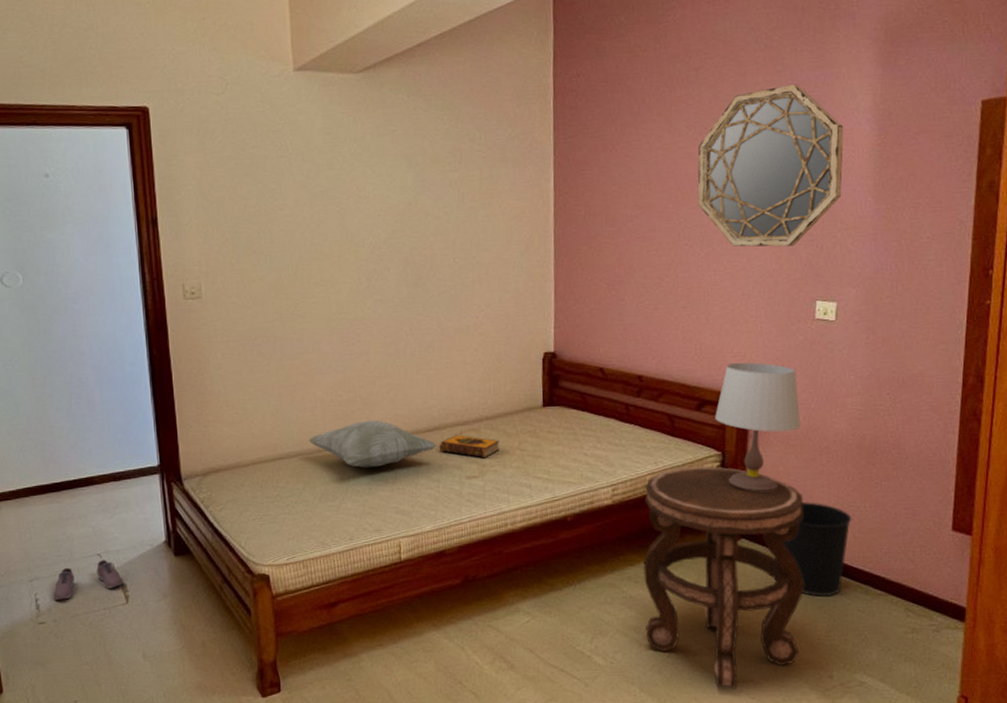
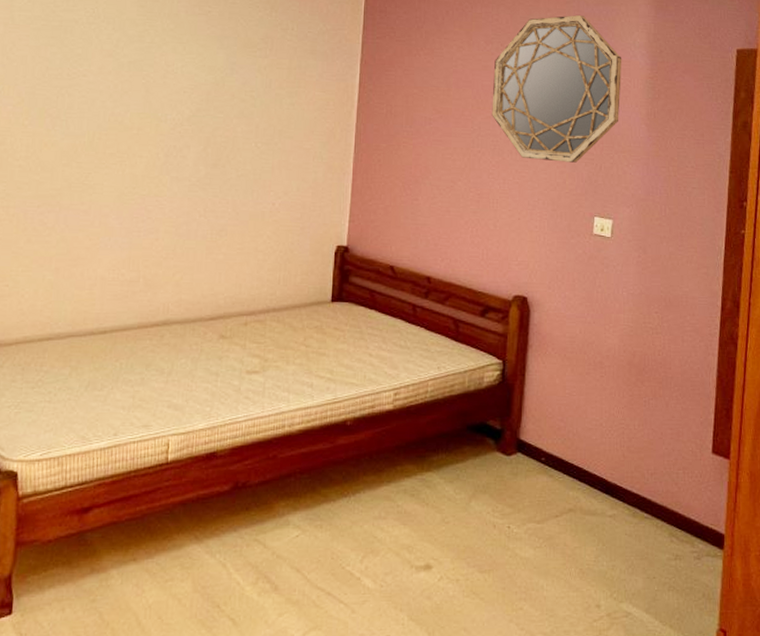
decorative pillow: present [308,420,437,468] -> none [82,303,220,356]
hardback book: present [440,434,500,458] -> none [222,325,285,353]
side table: present [643,466,804,689] -> none [418,375,578,618]
table lamp: present [715,362,801,492] -> none [498,271,577,404]
wastebasket: present [782,502,852,597] -> none [556,417,622,518]

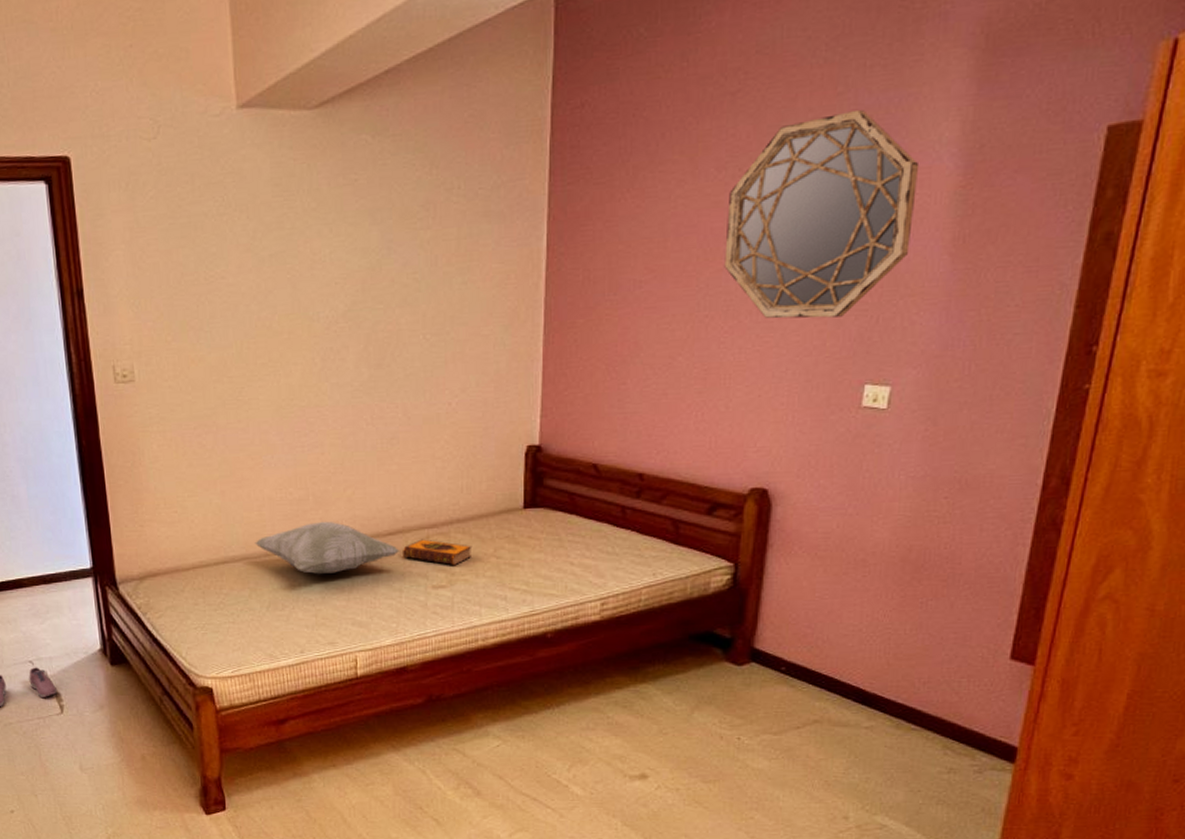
decorative pillow: none [82,303,220,356] -> present [255,521,400,575]
hardback book: none [222,325,285,353] -> present [403,539,473,566]

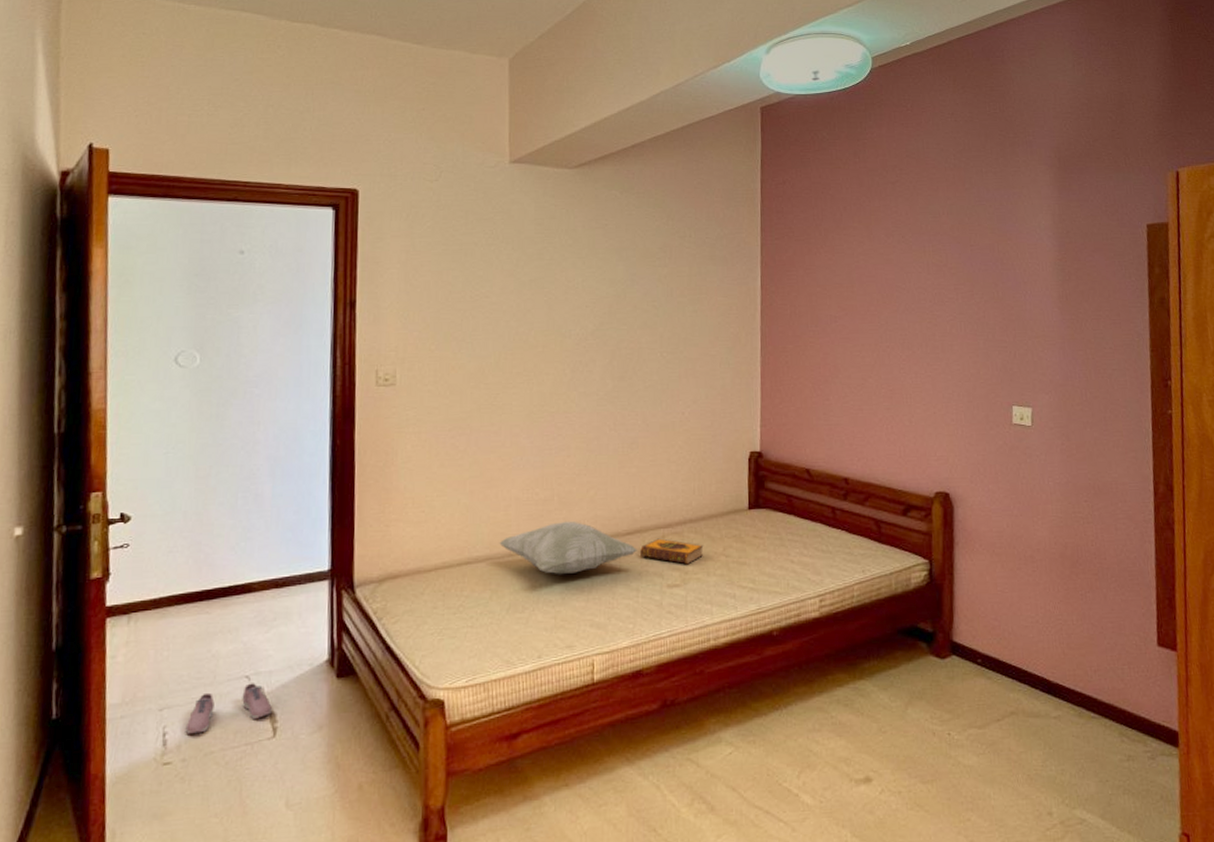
home mirror: present [724,110,920,319] -> none [897,202,1030,352]

